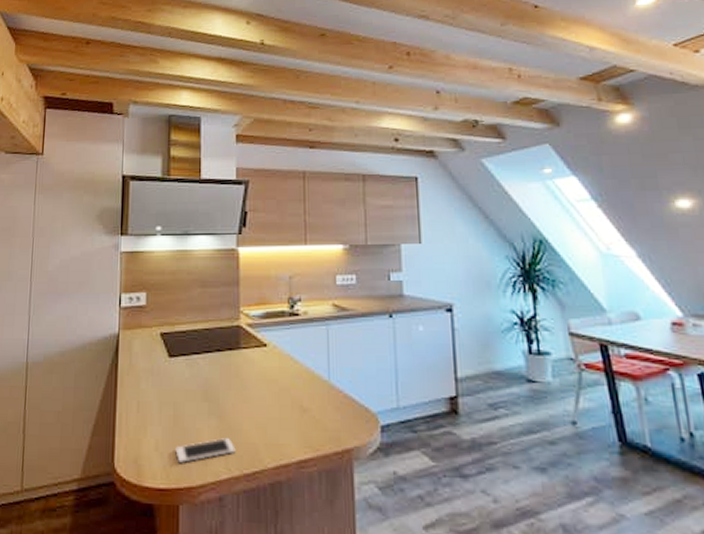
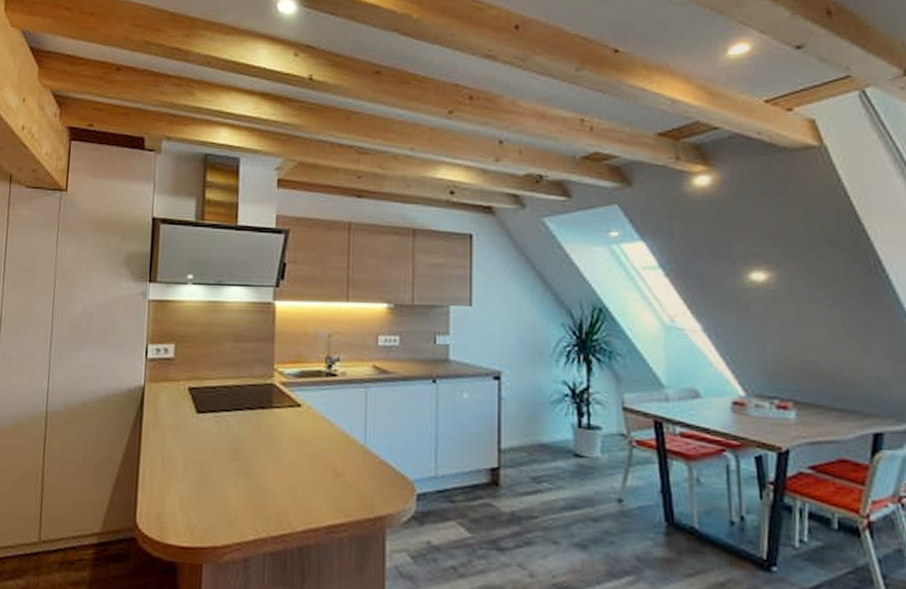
cell phone: present [175,438,236,463] -> none [200,499,264,522]

